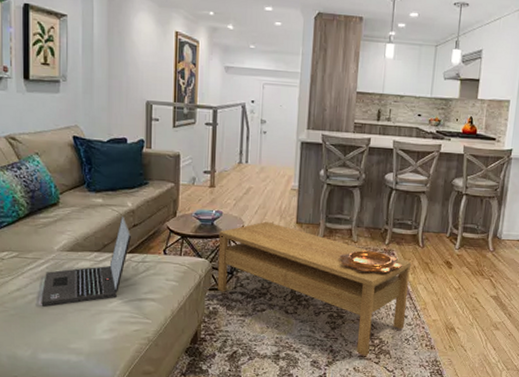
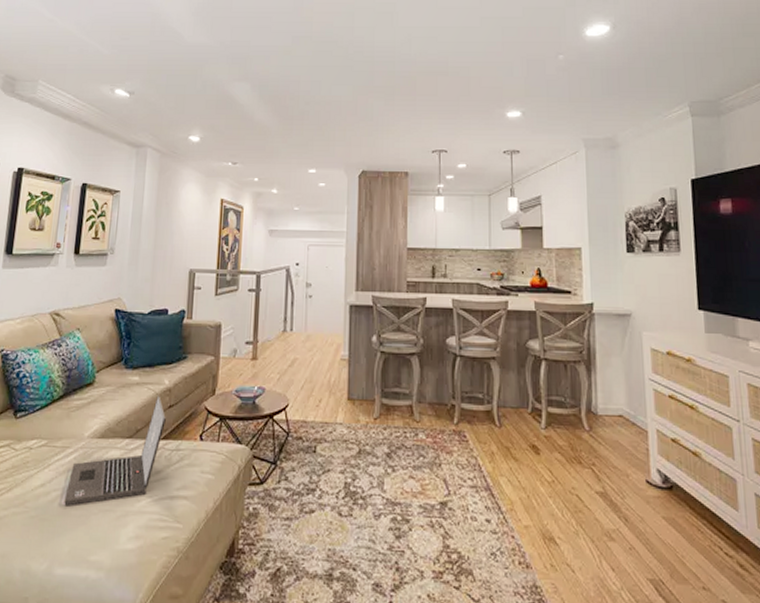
coffee table: present [217,221,412,356] -> none [258,398,489,577]
decorative bowl: present [339,250,403,273] -> none [400,431,478,462]

